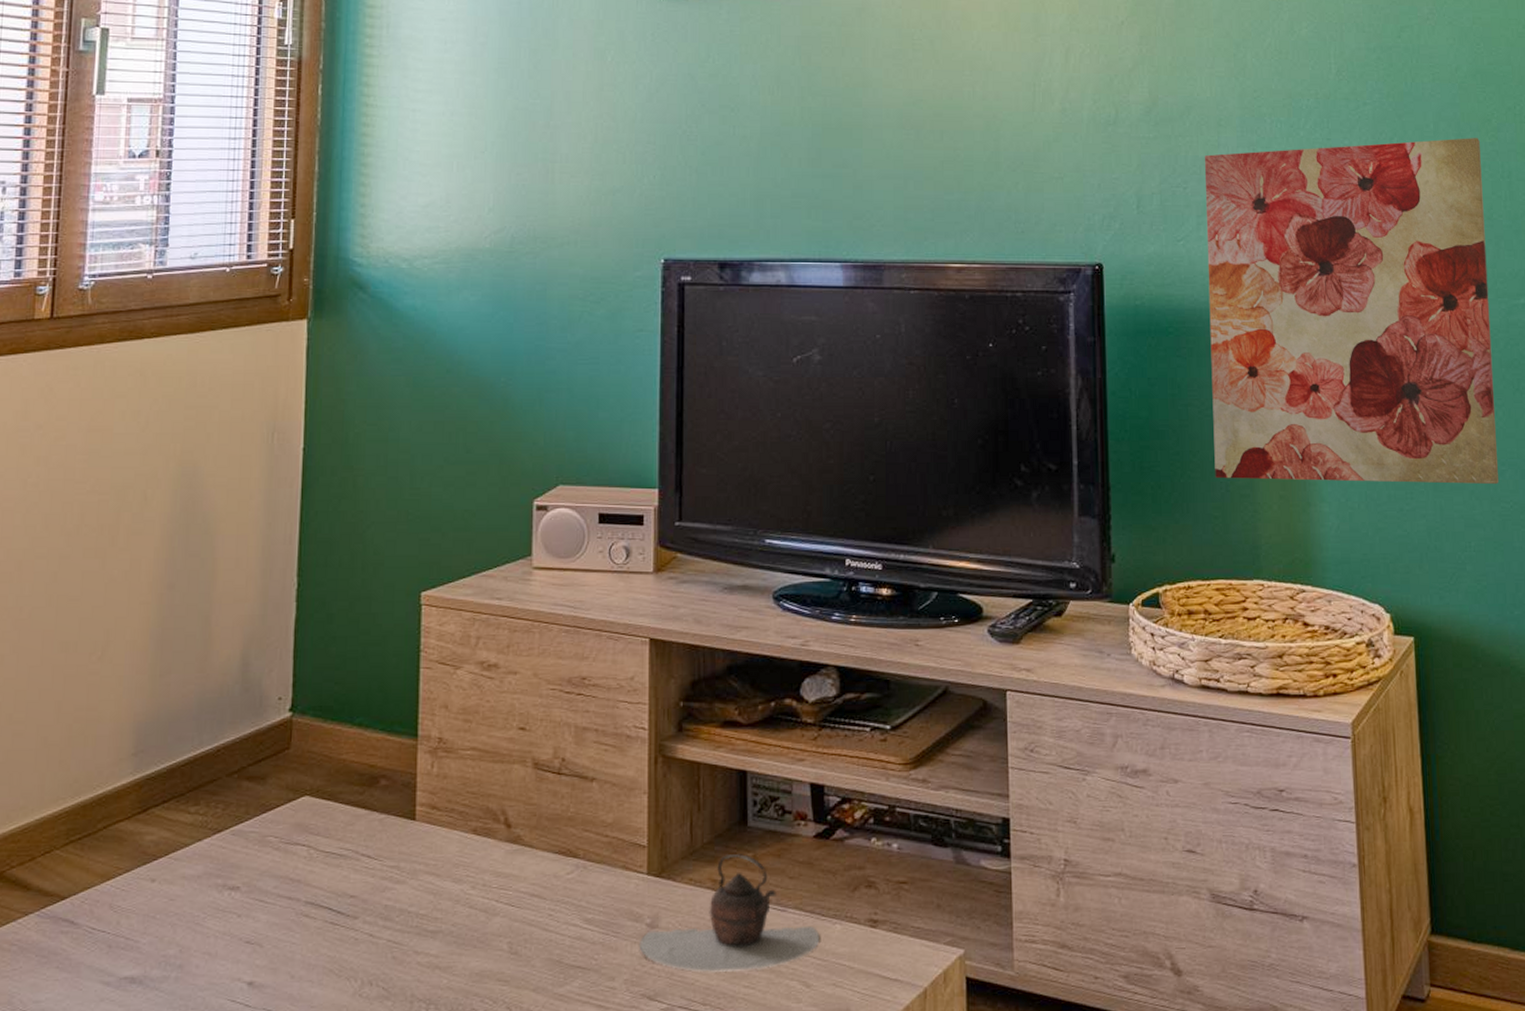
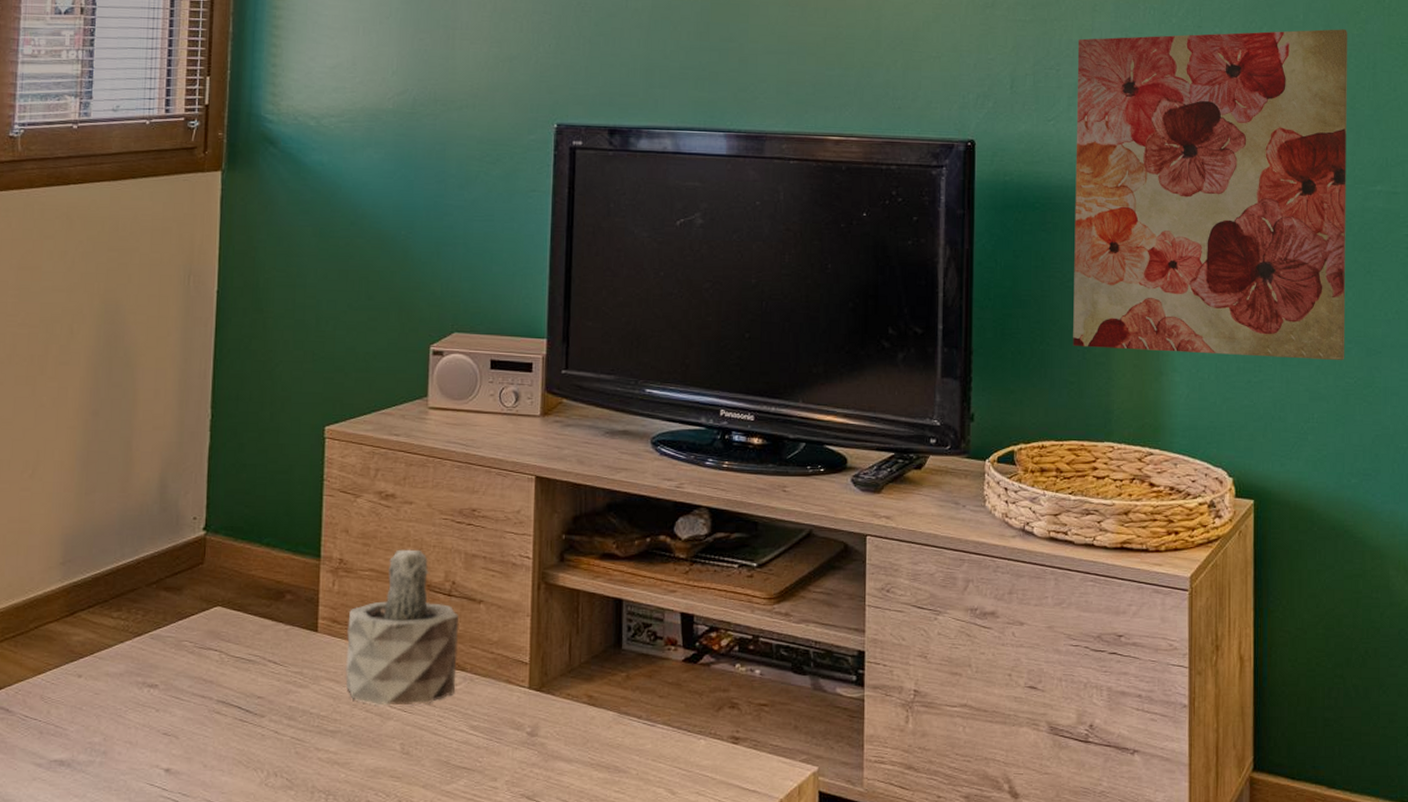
succulent plant: none [446,724,570,900] -> present [345,549,459,706]
teapot: present [640,854,820,972] -> none [521,674,686,777]

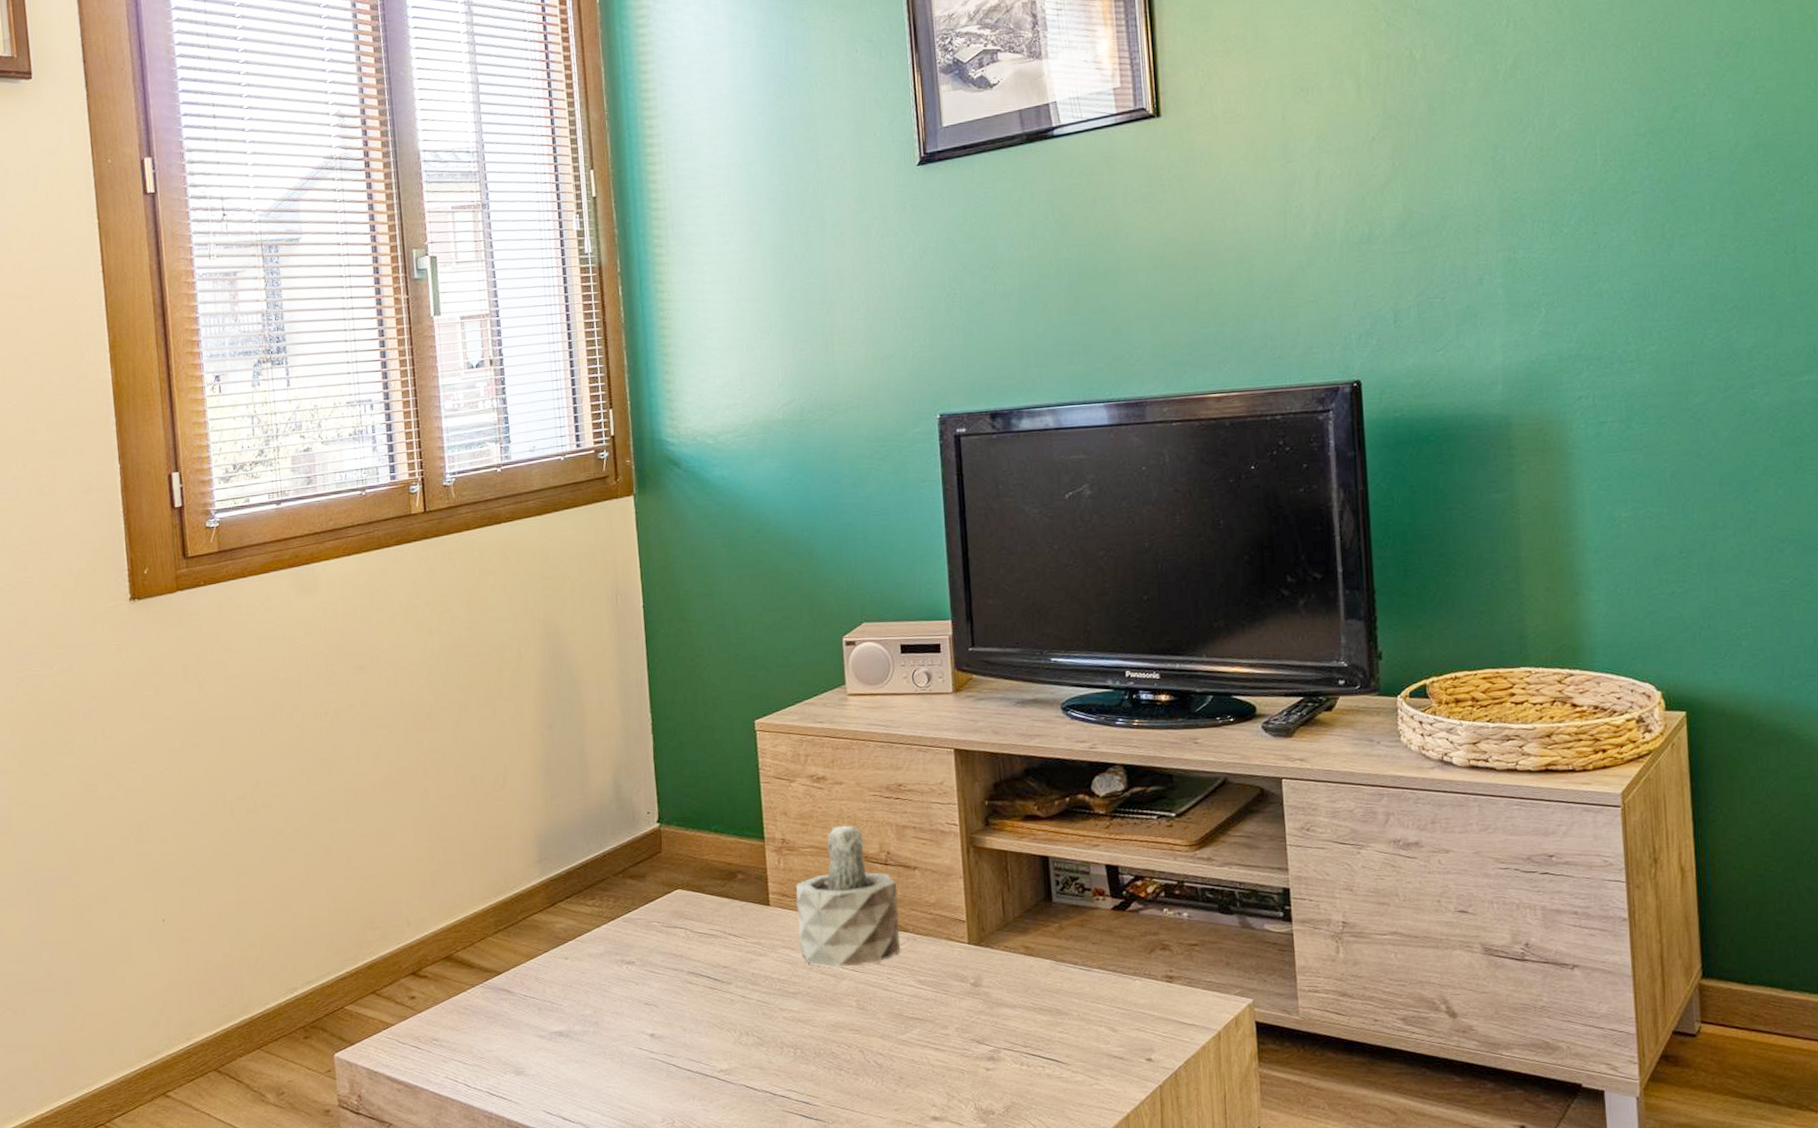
wall art: present [1073,29,1347,361] -> none [1462,215,1778,576]

